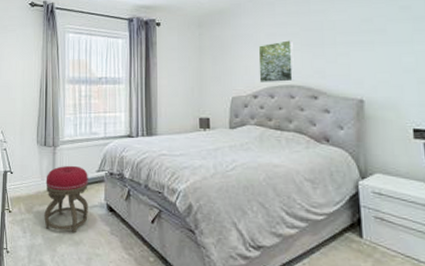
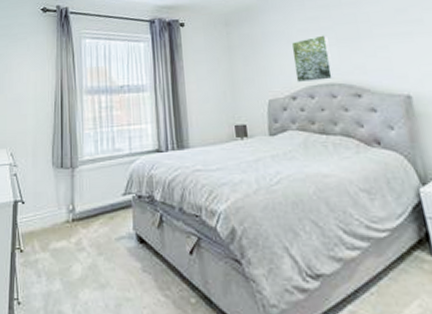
stool: present [44,165,88,232] -> none [62,189,115,272]

